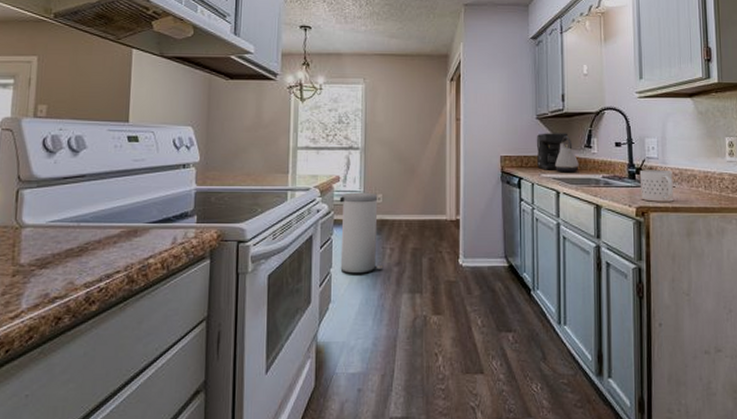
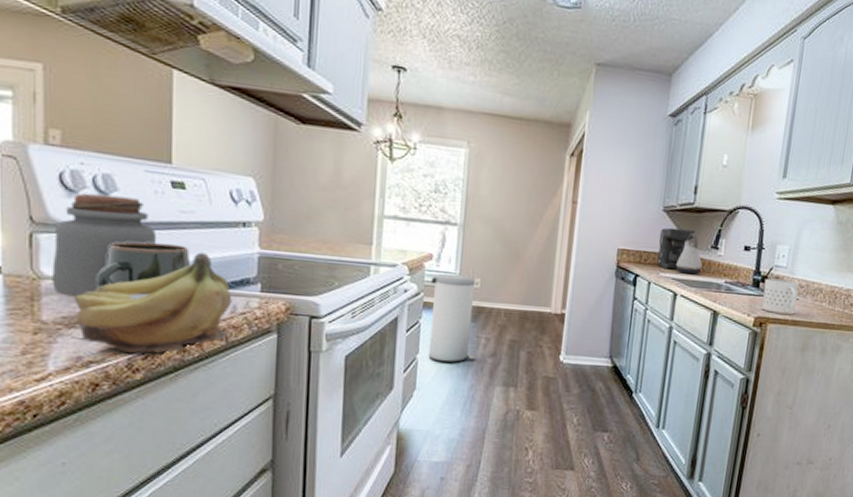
jar: none [30,153,115,241] -> present [52,193,157,297]
fruit: none [42,193,173,286] -> present [71,252,232,354]
mug: none [65,189,141,232] -> present [97,241,191,289]

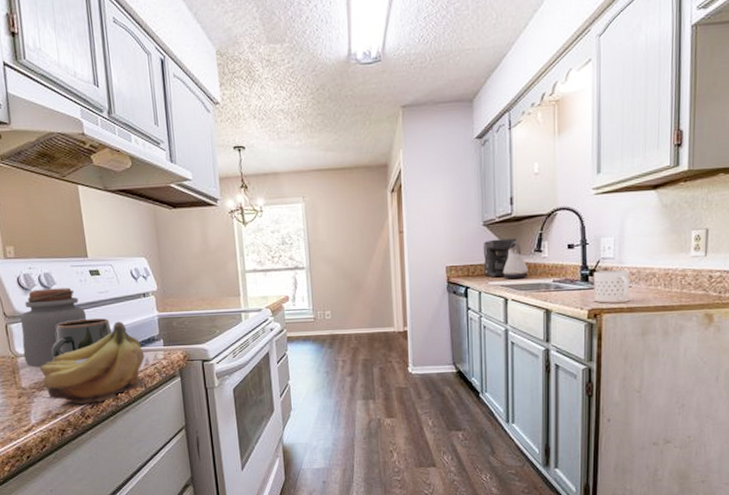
pedal bin: present [428,273,477,364] -> none [290,309,337,386]

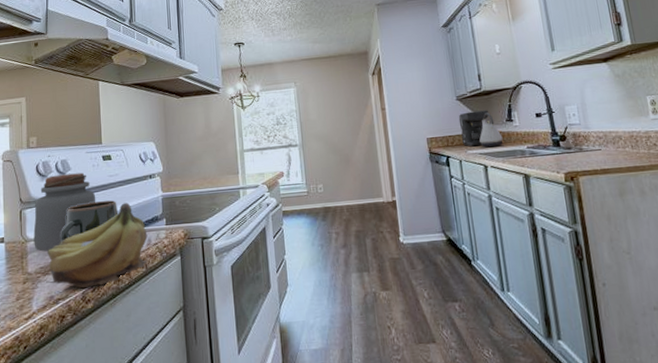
mug: present [593,269,630,303] -> none [563,134,601,167]

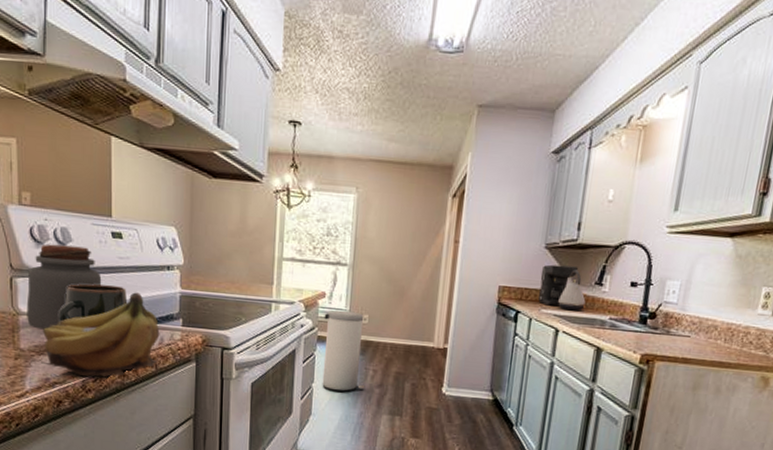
pedal bin: none [285,183,332,260] -> present [322,310,365,393]

